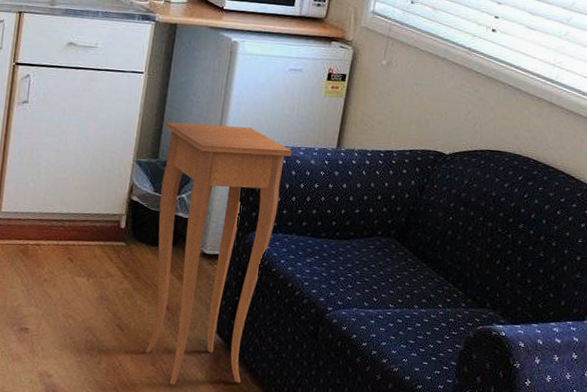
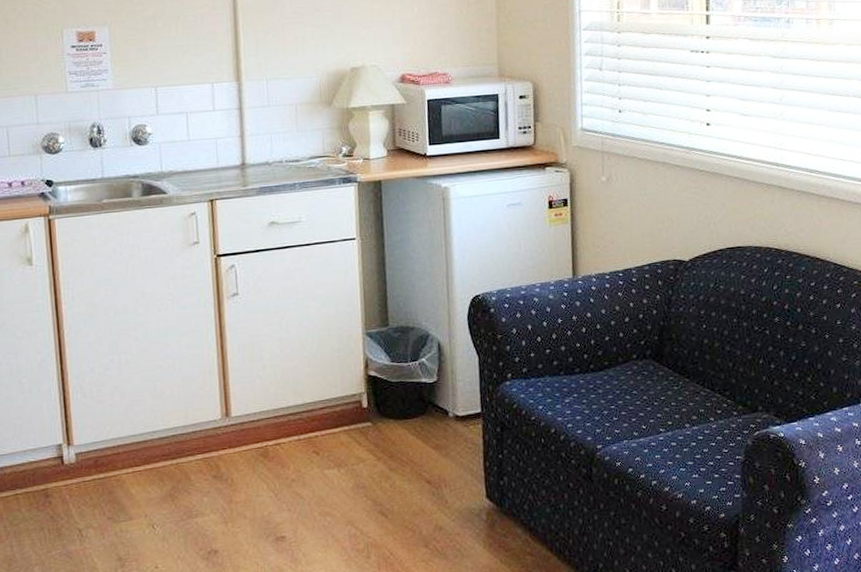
side table: present [145,121,292,385] -> none [390,273,528,563]

